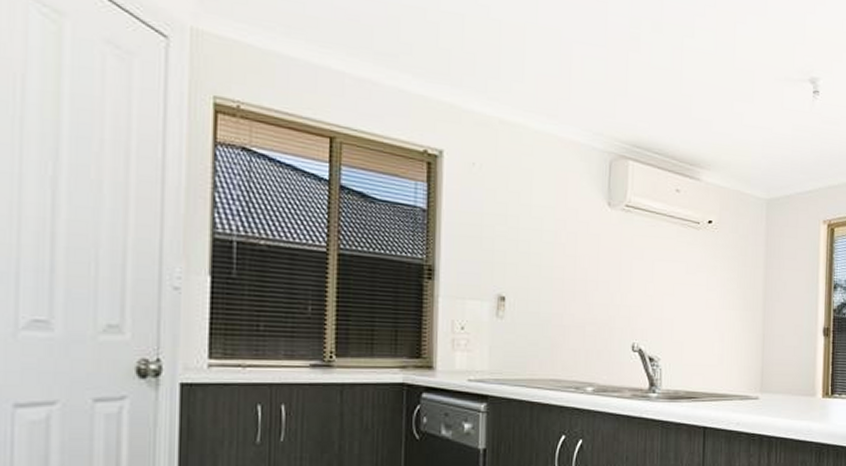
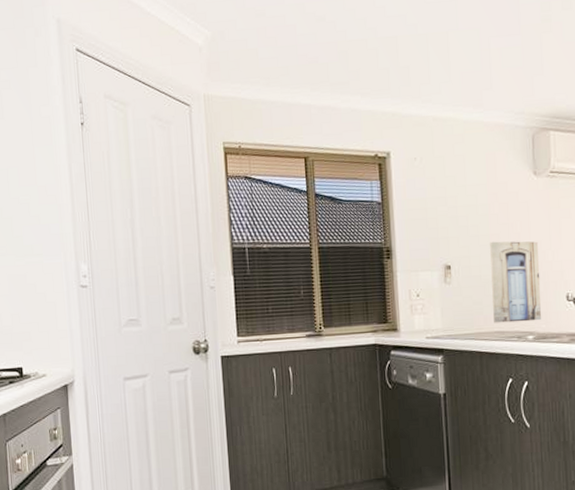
wall art: none [550,274,607,371] -> present [490,241,542,323]

